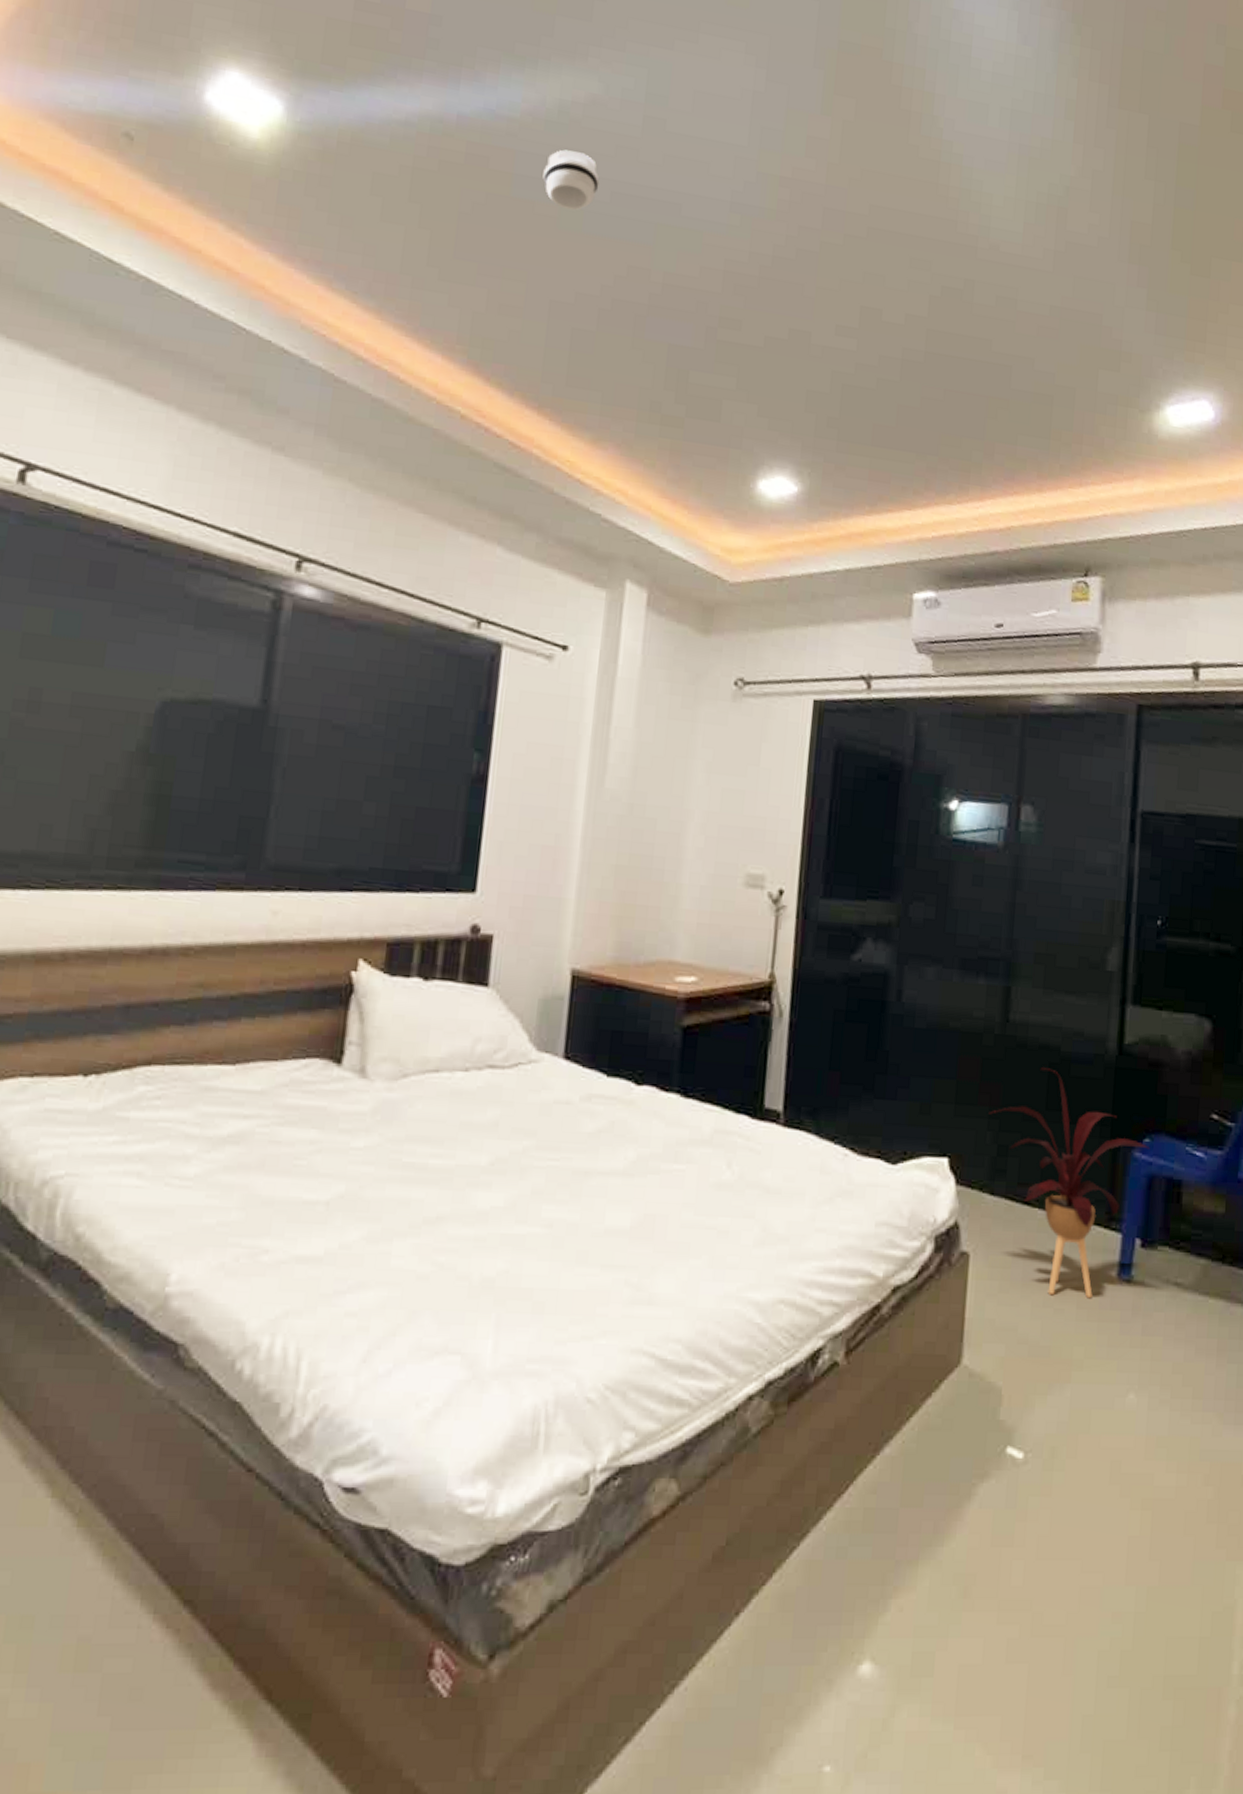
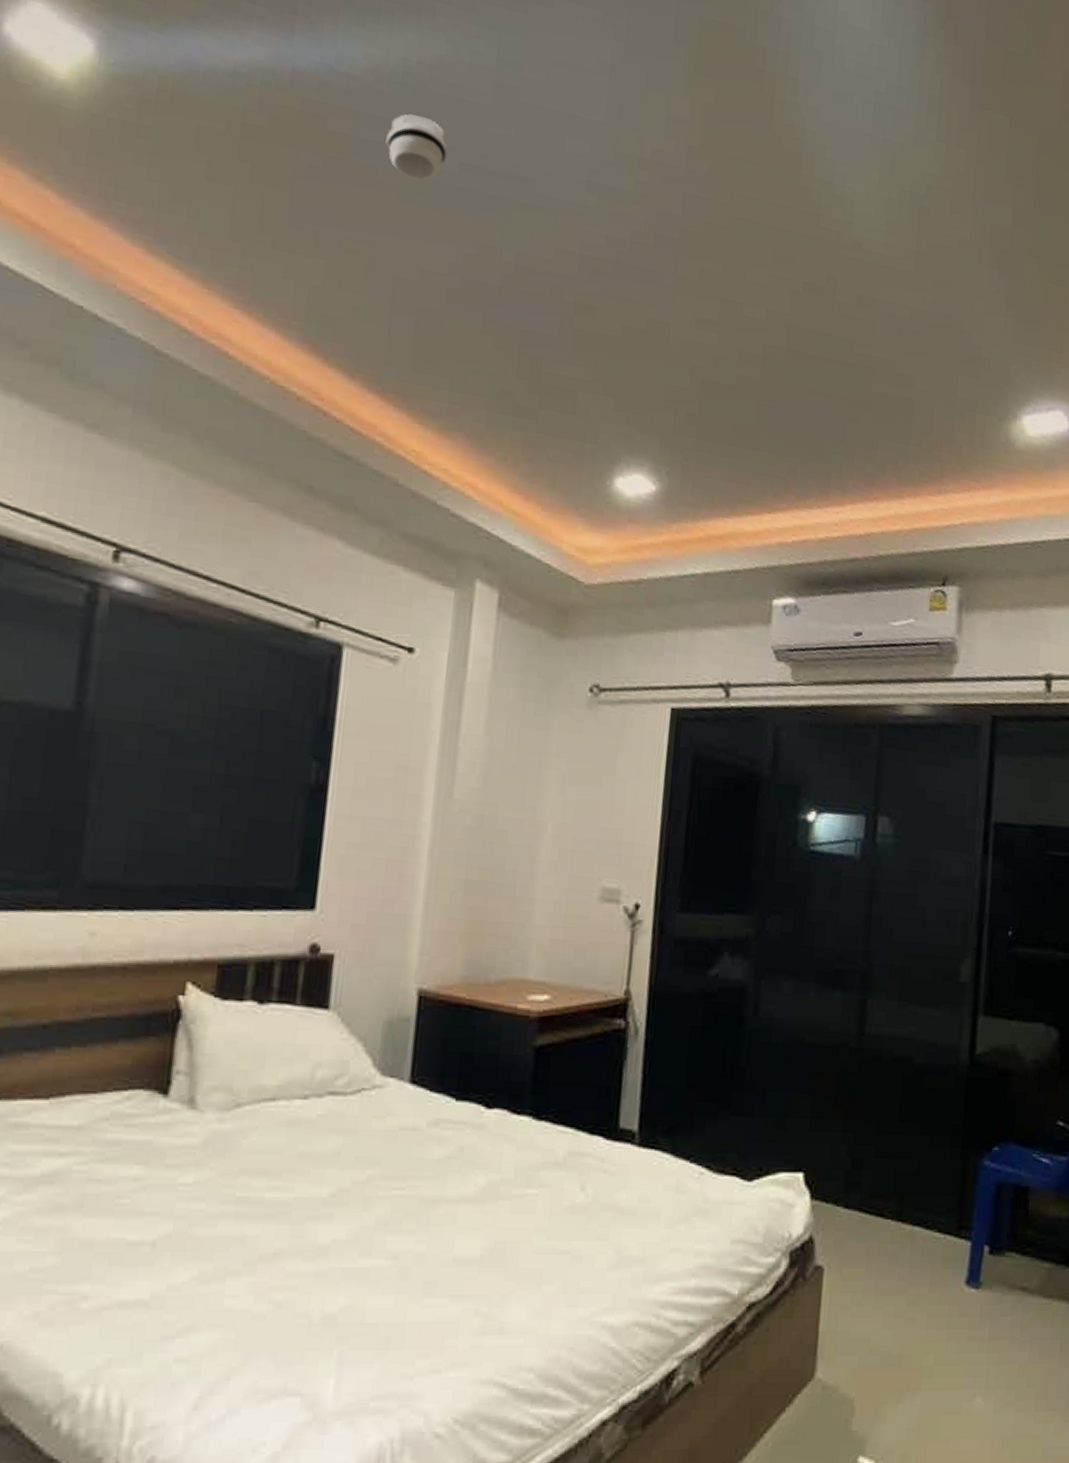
house plant: present [988,1068,1149,1297] -> none [843,1080,998,1305]

